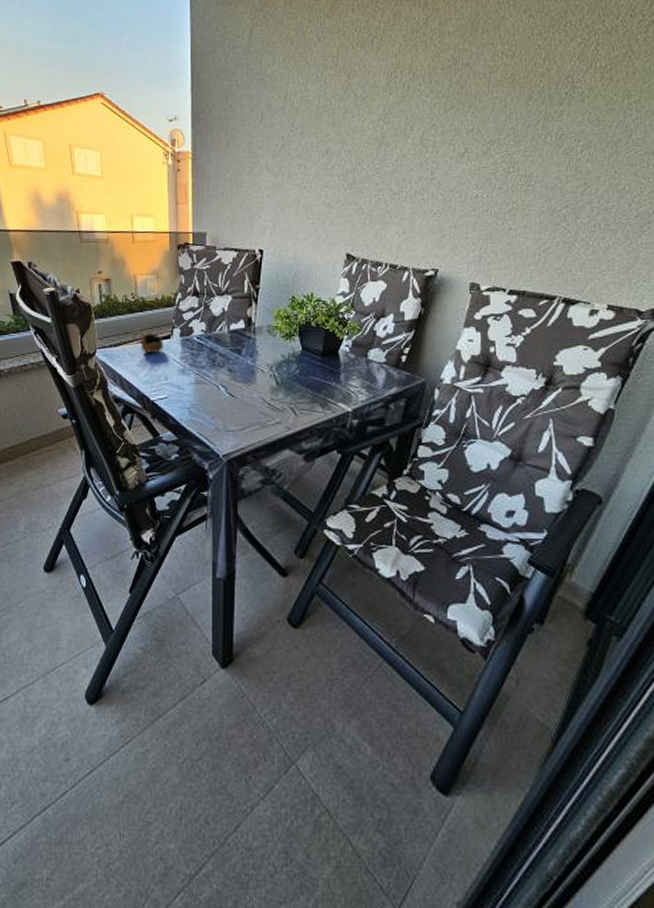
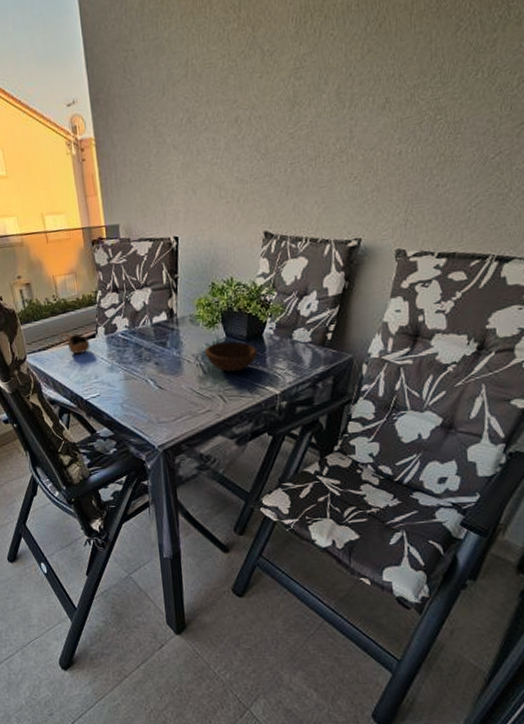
bowl: none [280,355,333,386] -> present [205,341,258,372]

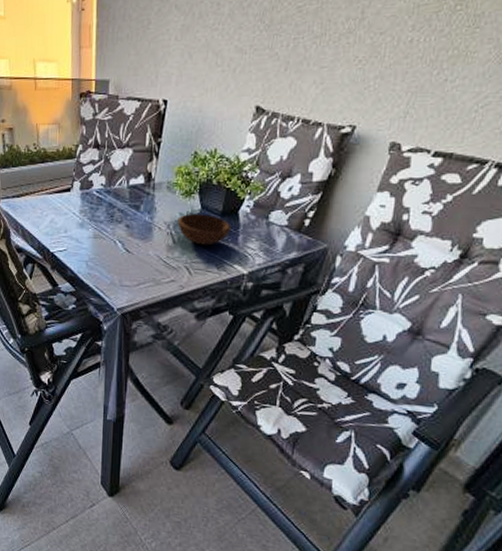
cup: present [59,332,90,354] -> none [34,182,64,205]

